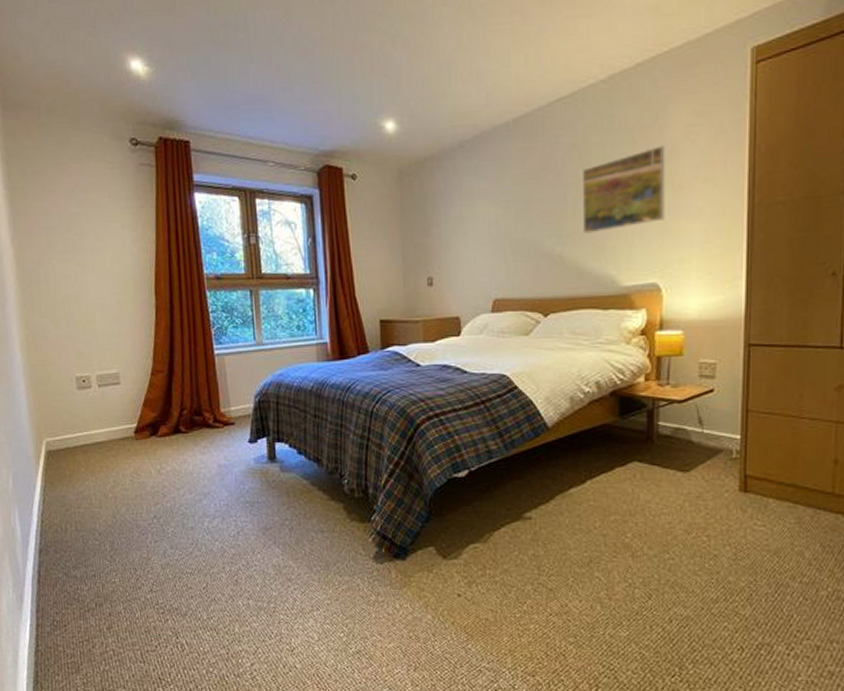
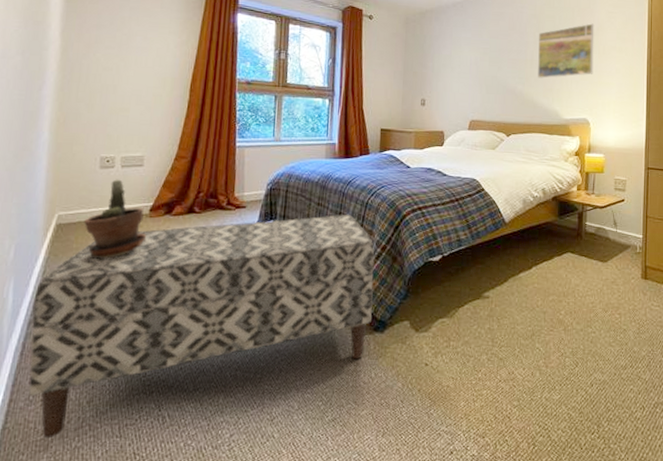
bench: none [39,427,390,662] -> present [28,214,375,439]
potted plant: none [72,400,136,486] -> present [84,179,147,259]

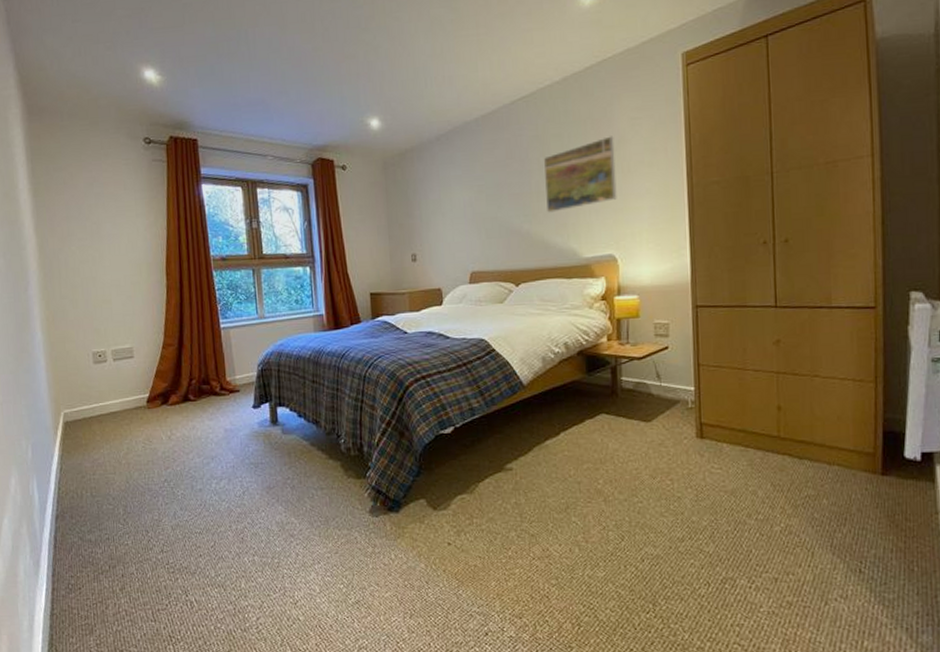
bench: present [28,214,375,439] -> none [56,390,384,623]
potted plant: present [84,179,147,259] -> none [88,373,148,453]

